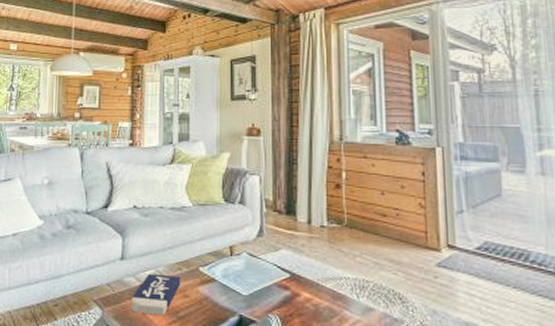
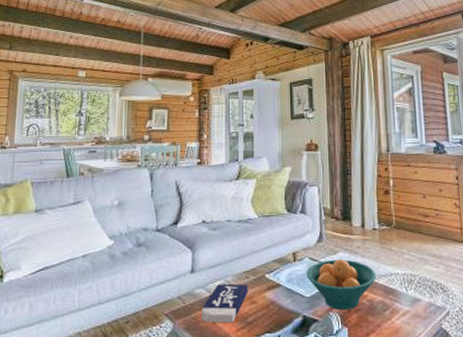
fruit bowl: none [244,256,324,313] -> present [306,259,377,310]

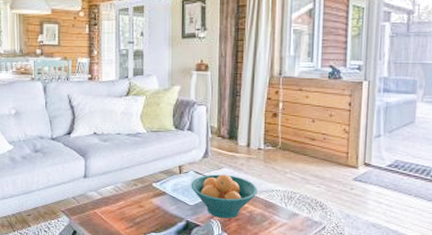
book: present [201,283,248,323] -> none [94,188,136,222]

